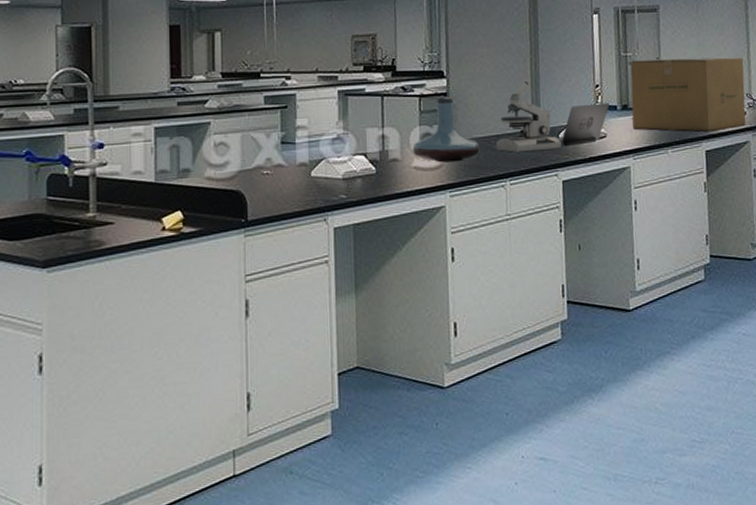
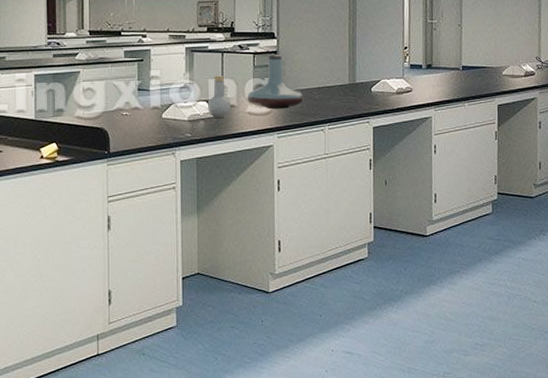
flask: none [365,123,394,176] -> present [207,75,232,119]
microscope: present [495,81,561,152] -> none [317,43,373,102]
laptop: present [557,103,610,146] -> none [369,62,416,98]
box: present [630,57,746,133] -> none [435,25,535,89]

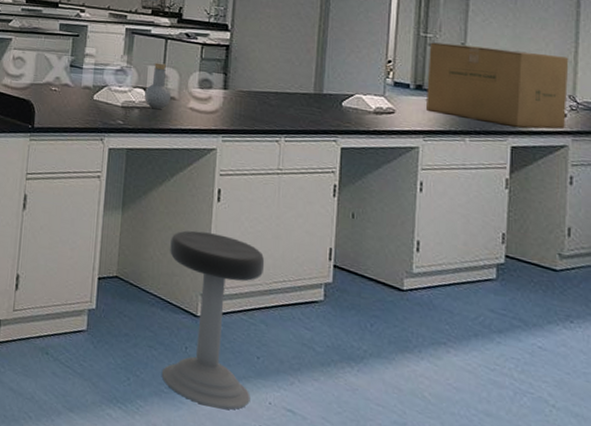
stool: none [241,219,320,366] -> present [161,230,265,410]
flask: present [247,54,304,109] -> none [190,47,257,111]
box: none [435,25,535,89] -> present [426,42,569,129]

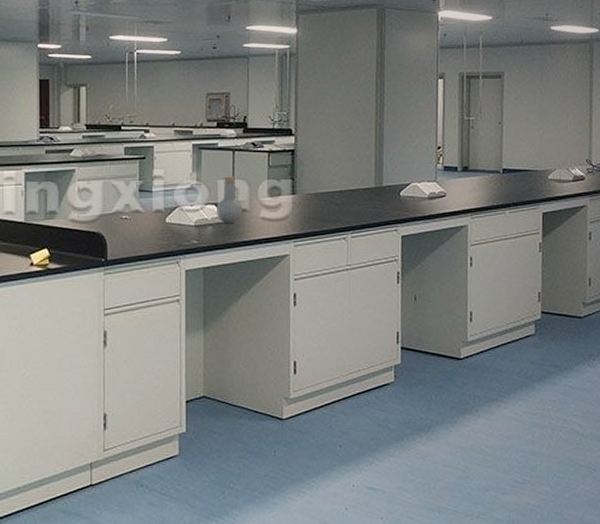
stool: present [161,230,265,410] -> none [253,337,341,501]
box: present [426,42,569,129] -> none [472,124,586,195]

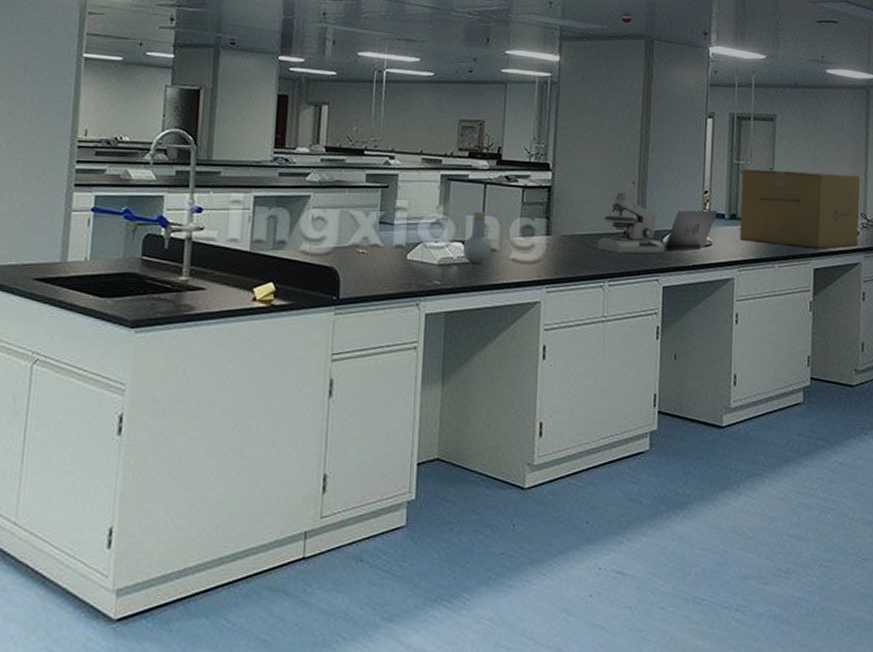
microscope: none [339,141,402,207] -> present [597,181,664,254]
laptop: none [398,164,451,203] -> present [660,210,718,251]
box: none [472,124,586,195] -> present [740,169,861,250]

